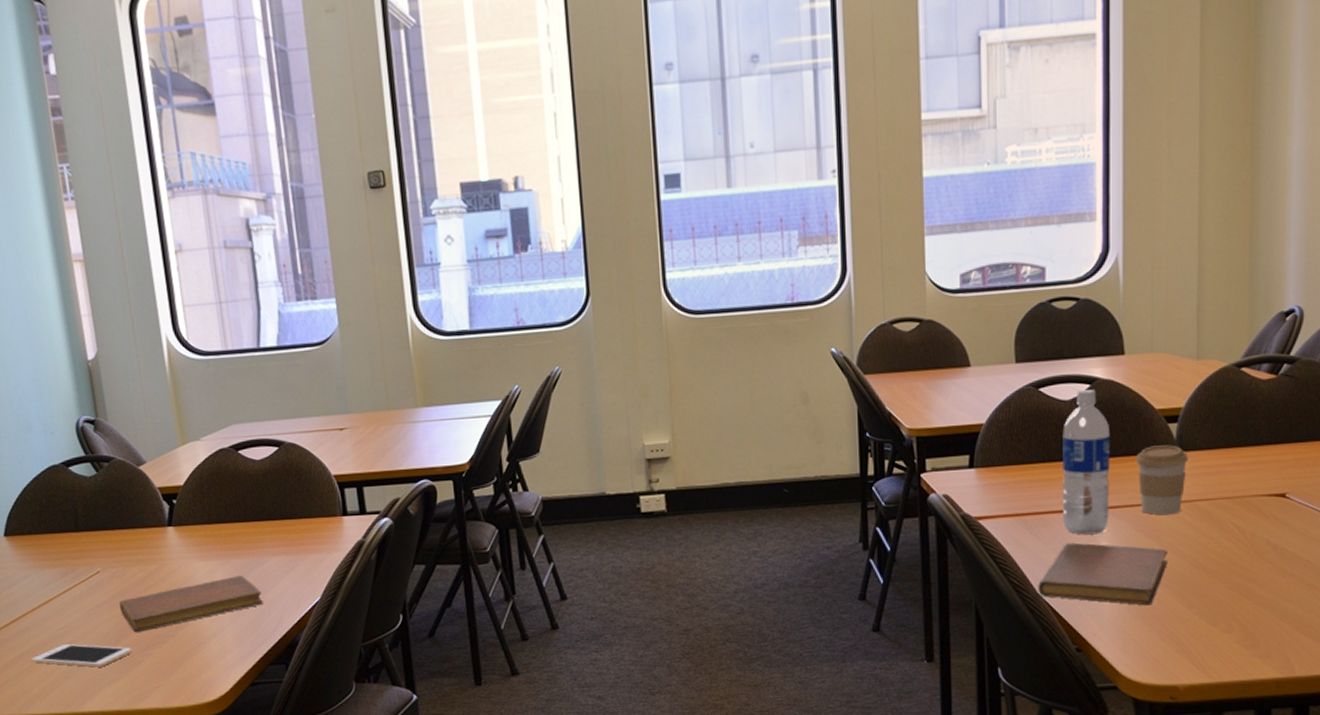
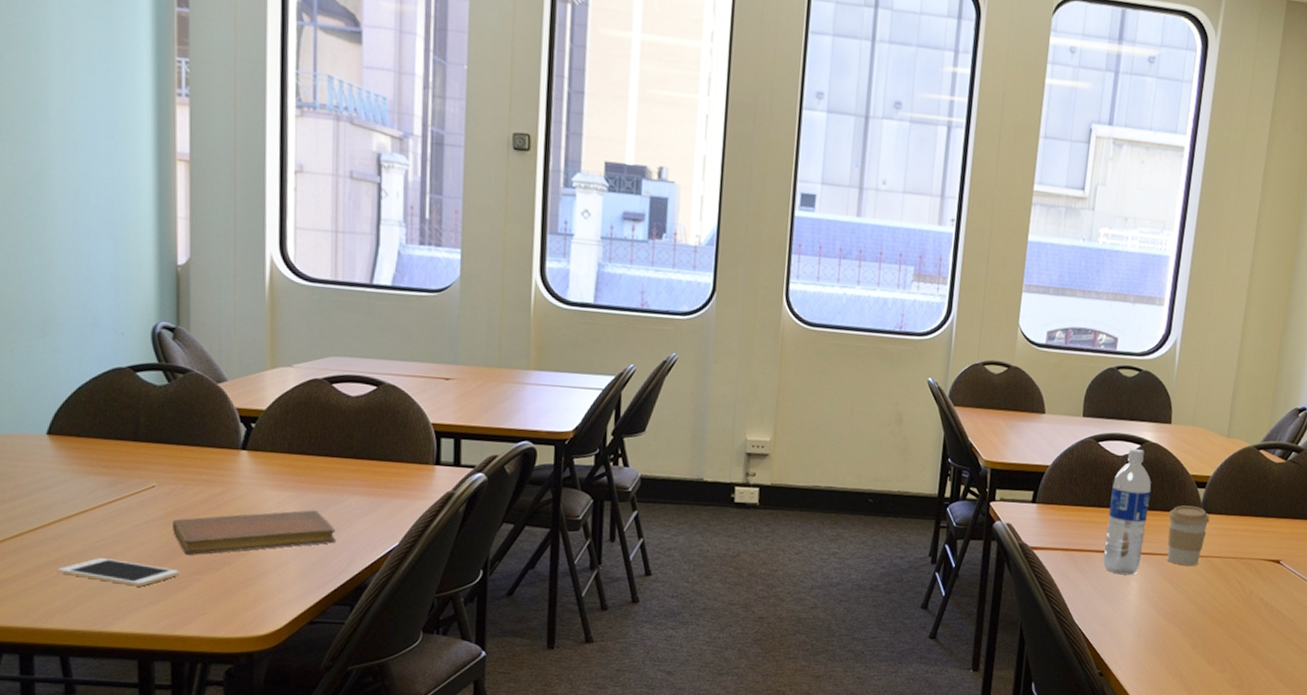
notebook: present [1038,542,1167,606] -> none [1074,579,1183,642]

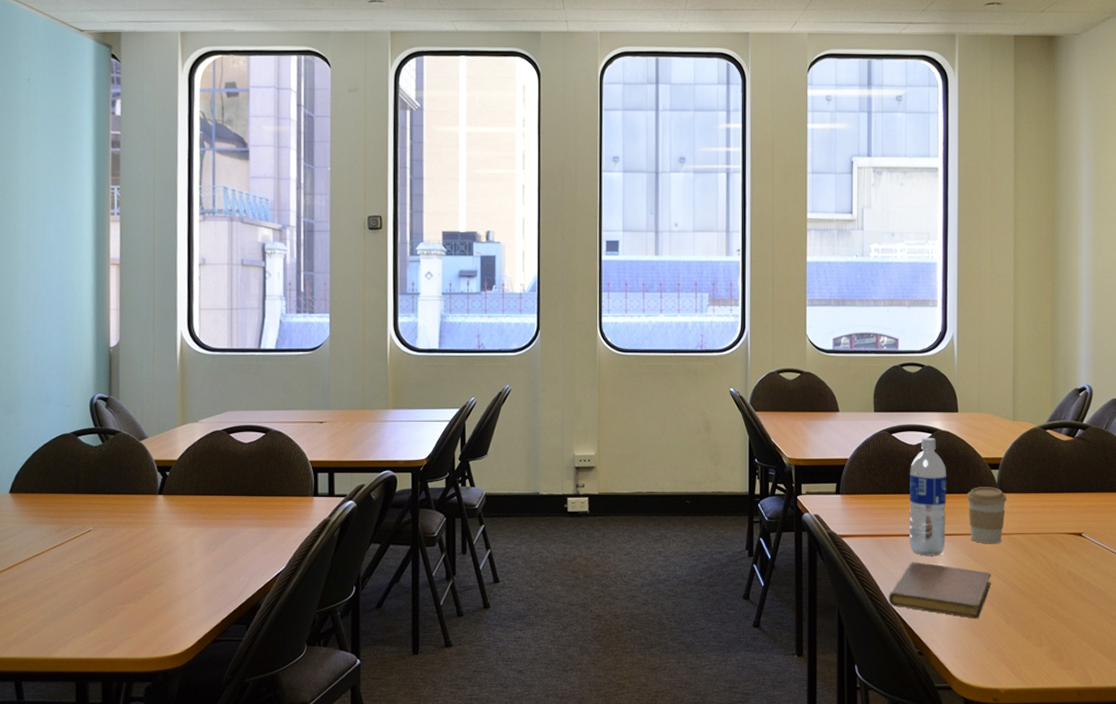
cell phone: present [57,557,179,587] -> none [14,593,109,617]
notebook: present [173,510,337,555] -> none [104,542,235,587]
notebook: none [1074,579,1183,642] -> present [889,562,991,619]

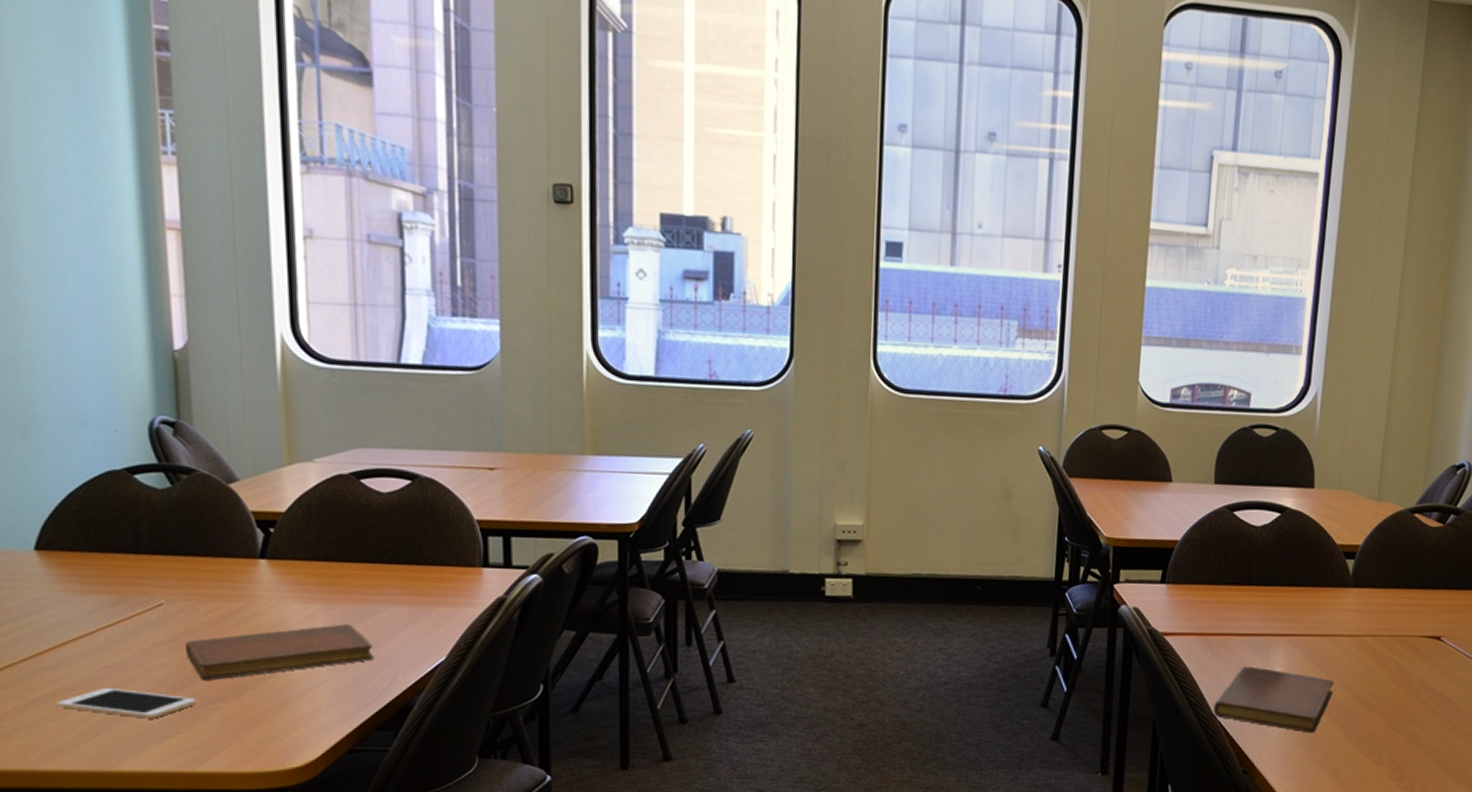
cell phone: none [14,593,109,617] -> present [56,687,196,719]
notebook: none [104,542,235,587] -> present [186,624,375,680]
water bottle: present [909,437,947,556] -> none [1243,517,1294,660]
coffee cup: present [966,487,1007,544] -> none [1314,579,1361,647]

